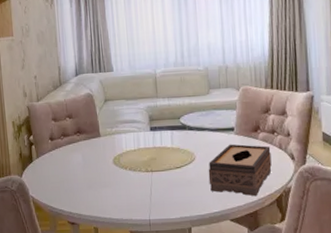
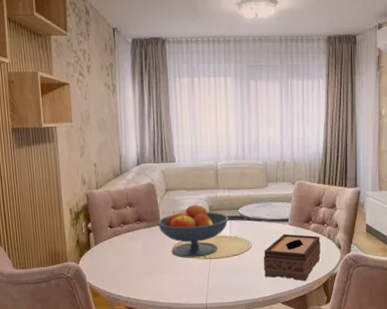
fruit bowl: none [96,113,170,171] -> present [157,203,229,258]

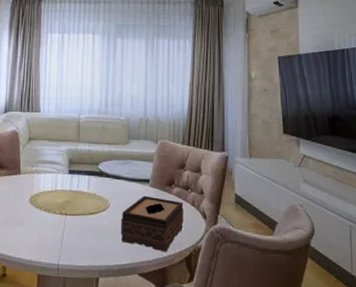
fruit bowl: present [157,203,229,258] -> none [17,155,88,212]

